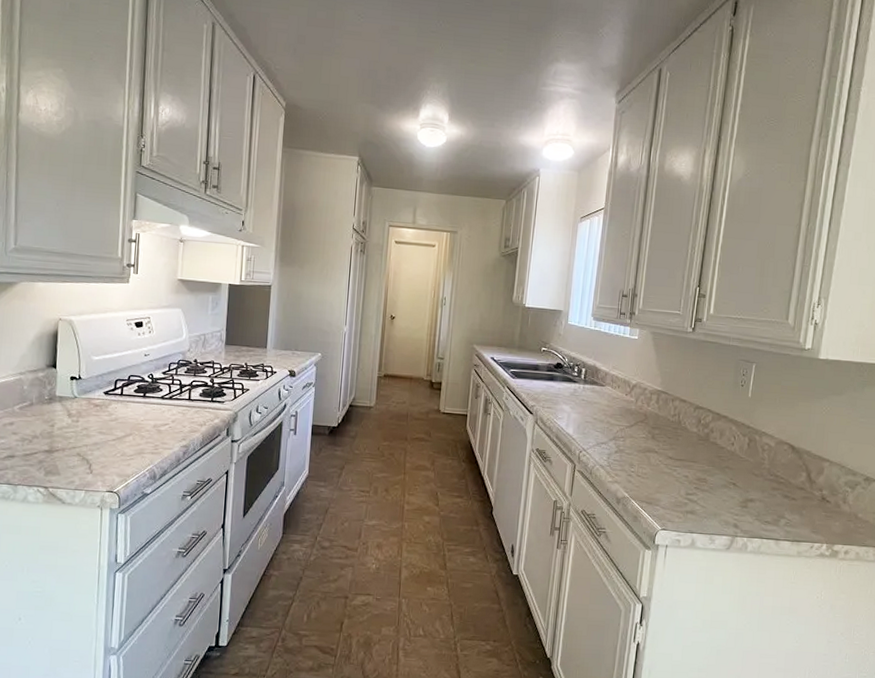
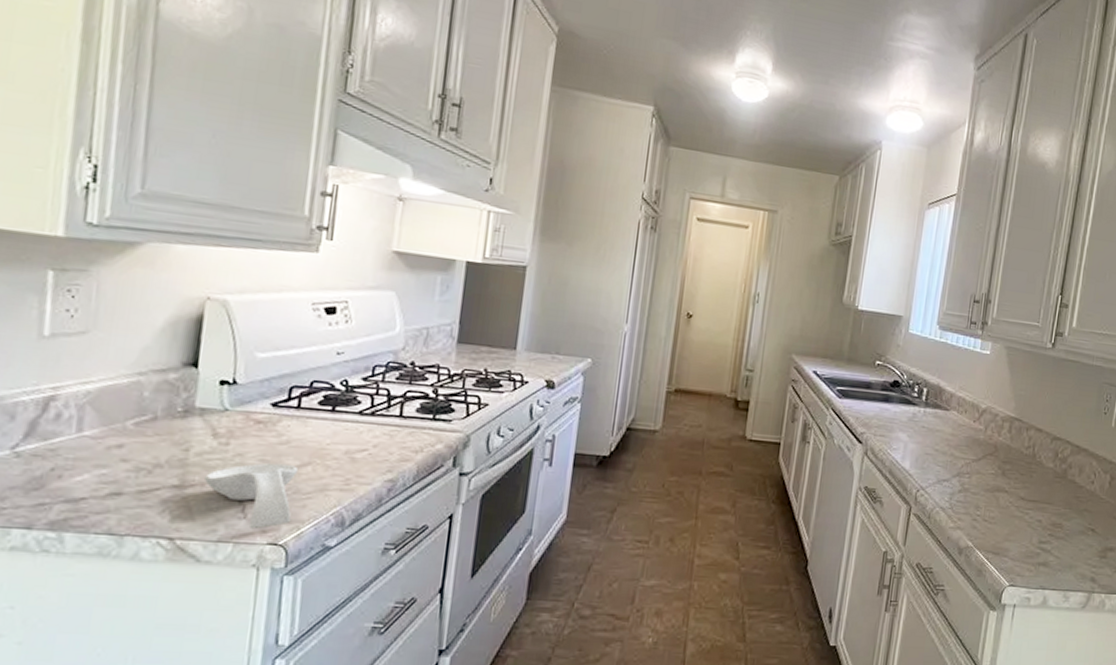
spoon rest: none [65,434,124,481] -> present [205,462,299,530]

